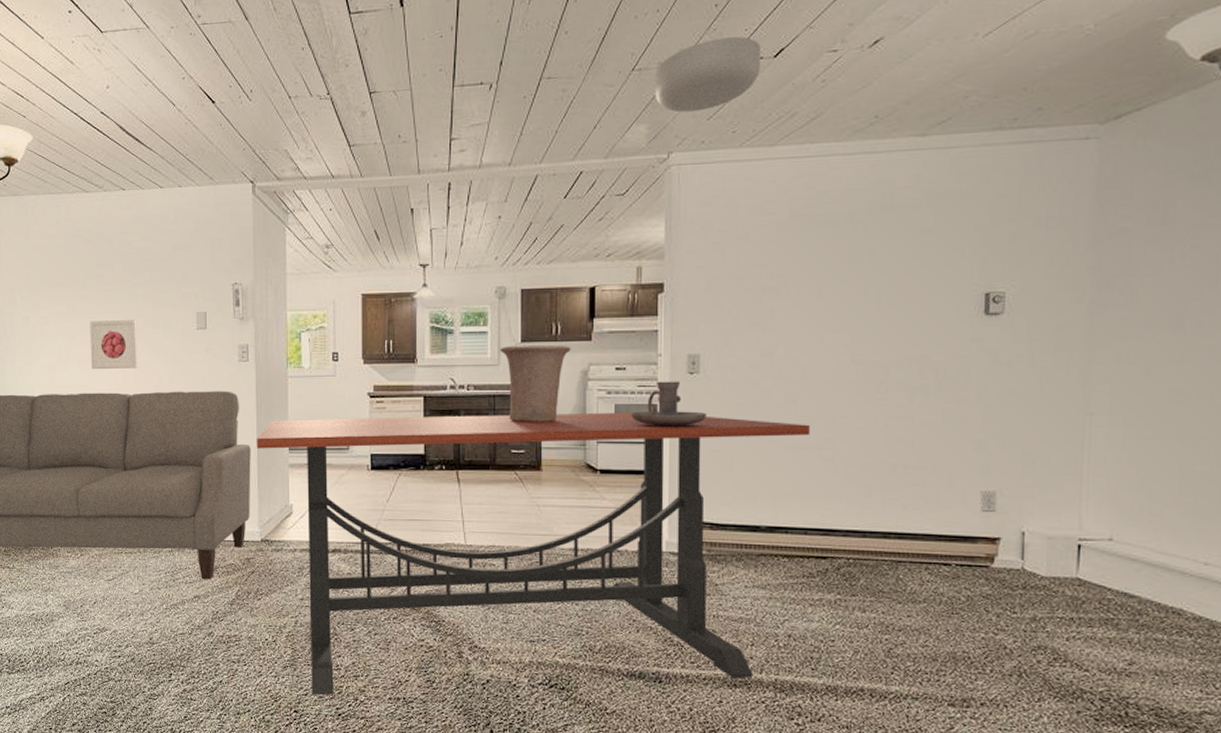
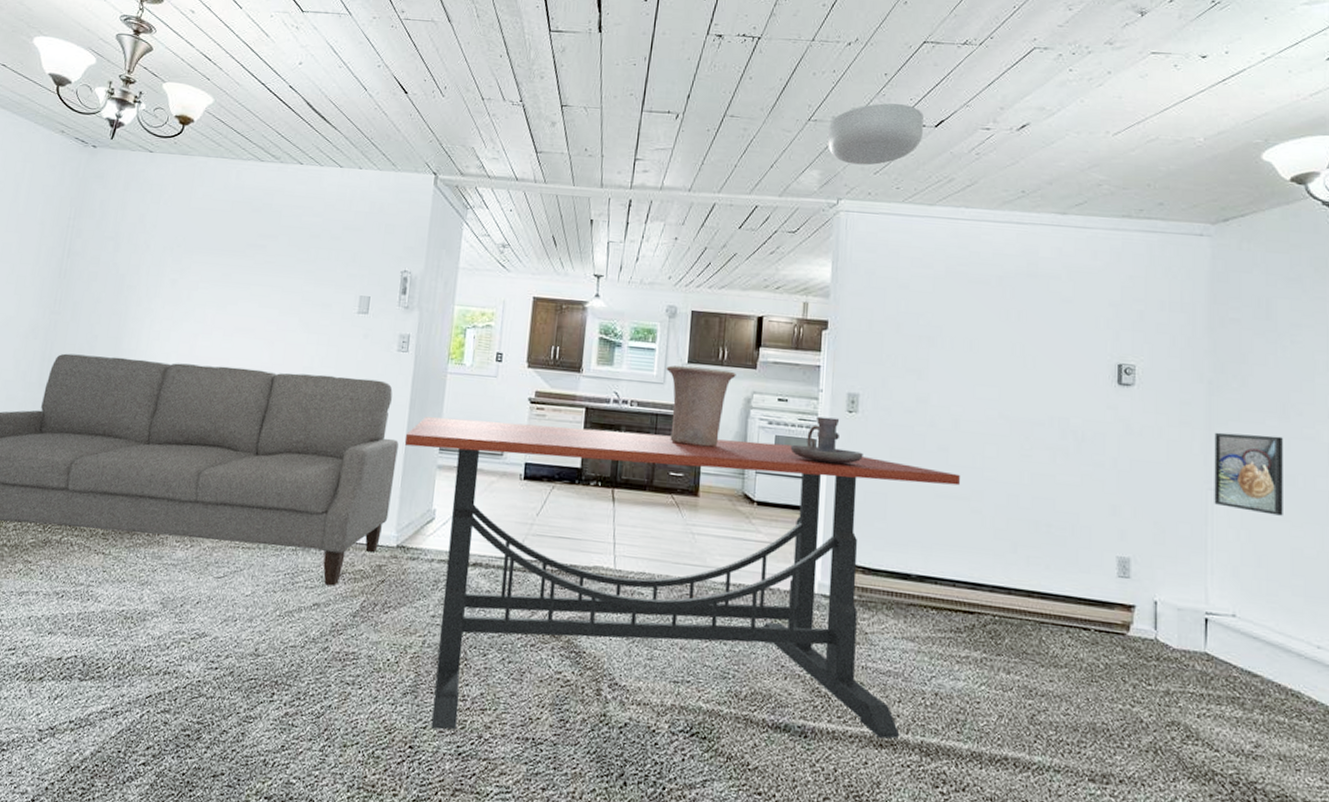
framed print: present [90,319,138,370] -> none [238,291,294,347]
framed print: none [1092,351,1176,434] -> present [1214,432,1283,516]

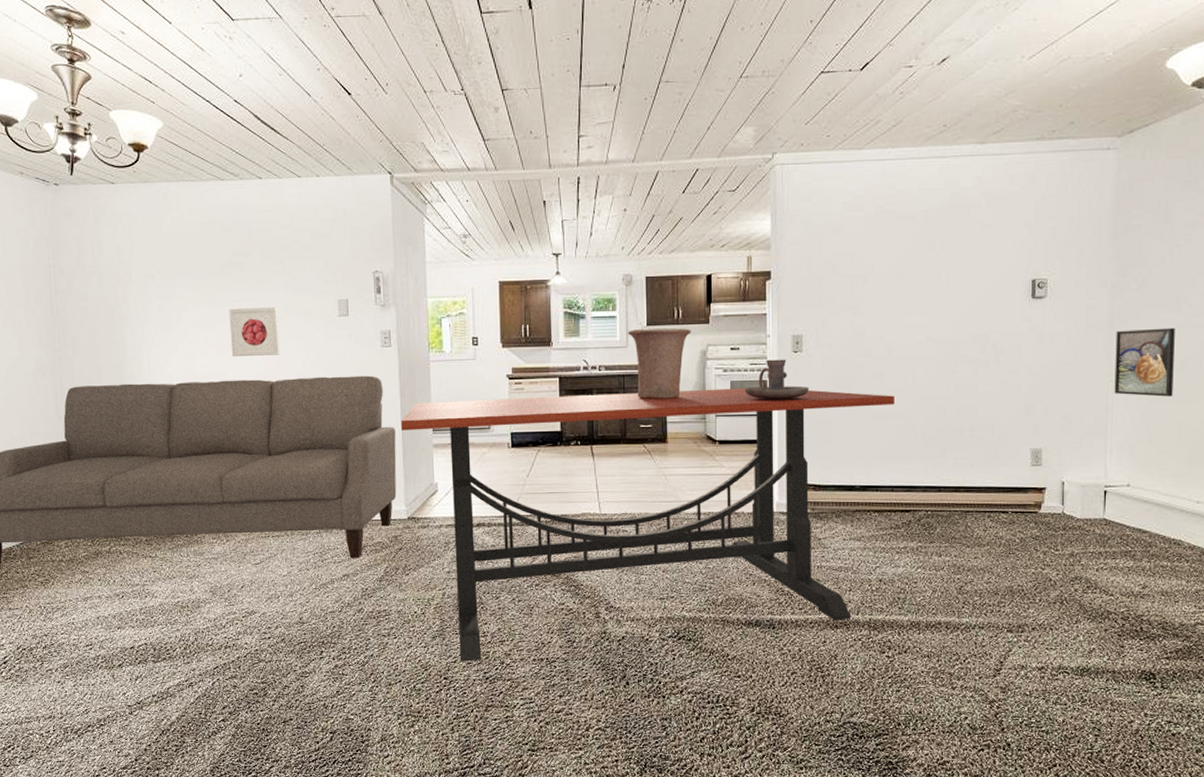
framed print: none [238,291,294,347] -> present [229,306,280,357]
ceiling light: present [828,103,924,166] -> none [760,51,849,117]

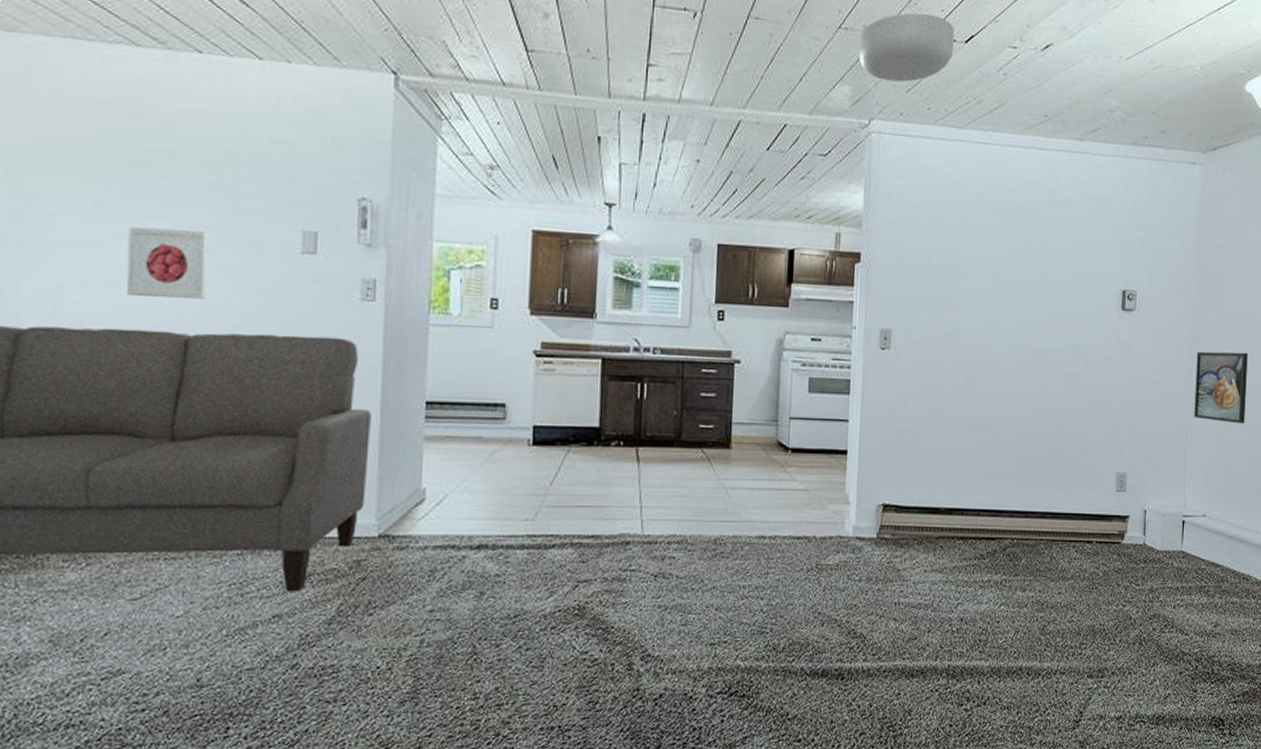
dining table: present [400,388,894,662] -> none [379,379,985,735]
vase: present [627,328,691,399] -> none [691,306,768,395]
candle holder: present [744,359,809,400] -> none [824,355,895,404]
ceiling light: none [760,51,849,117] -> present [859,12,954,82]

